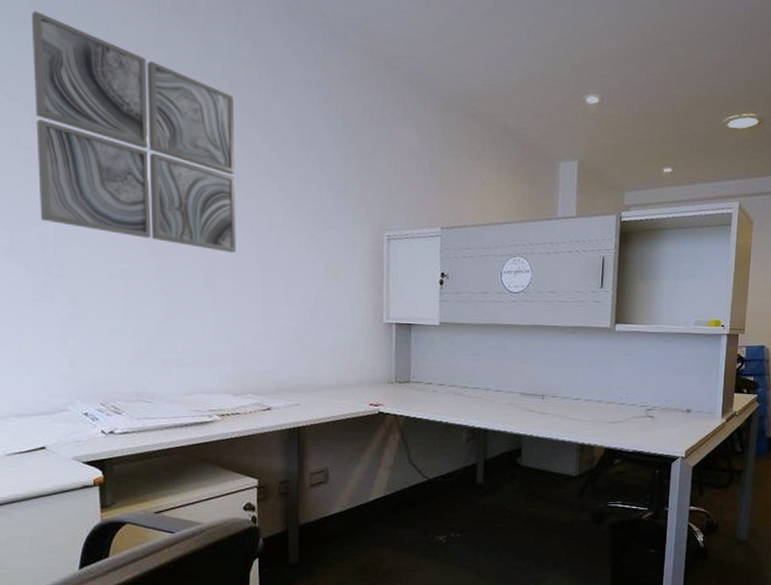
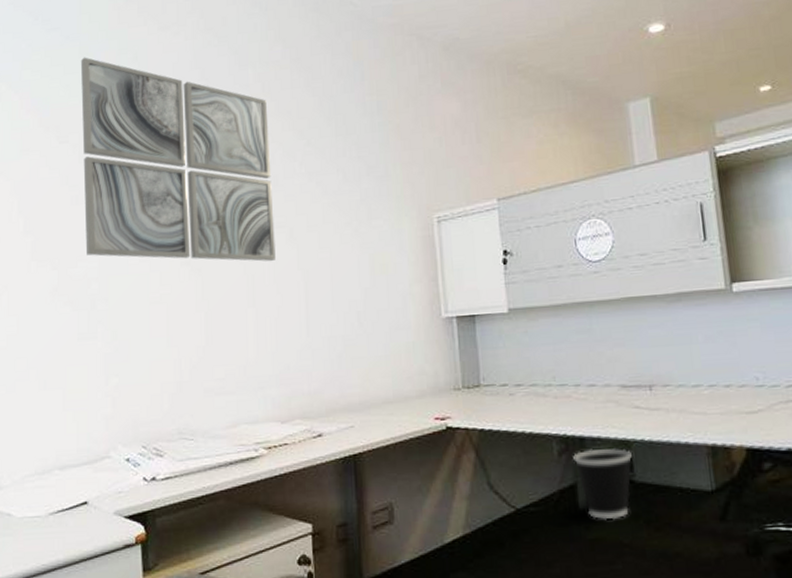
wastebasket: none [477,438,522,492] -> present [573,448,632,520]

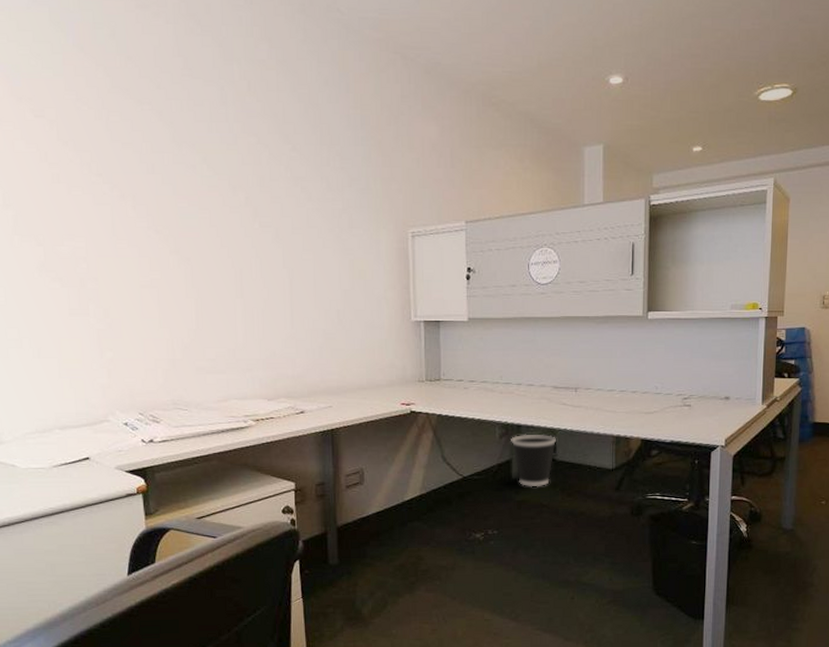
wall art: present [80,57,276,262] -> none [51,25,262,258]

